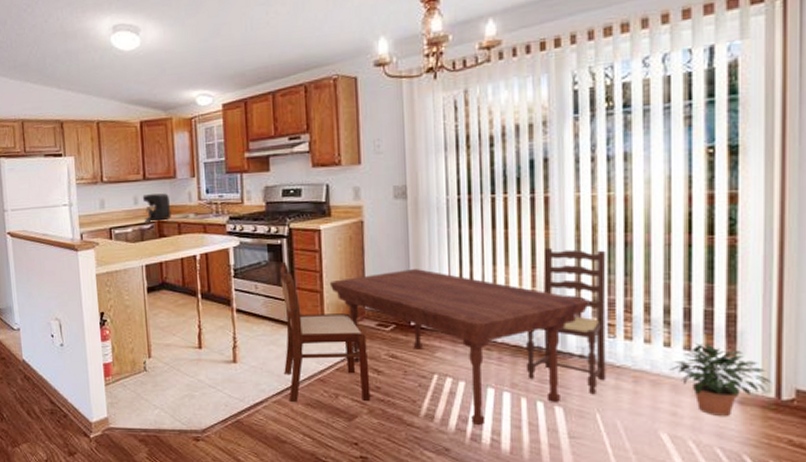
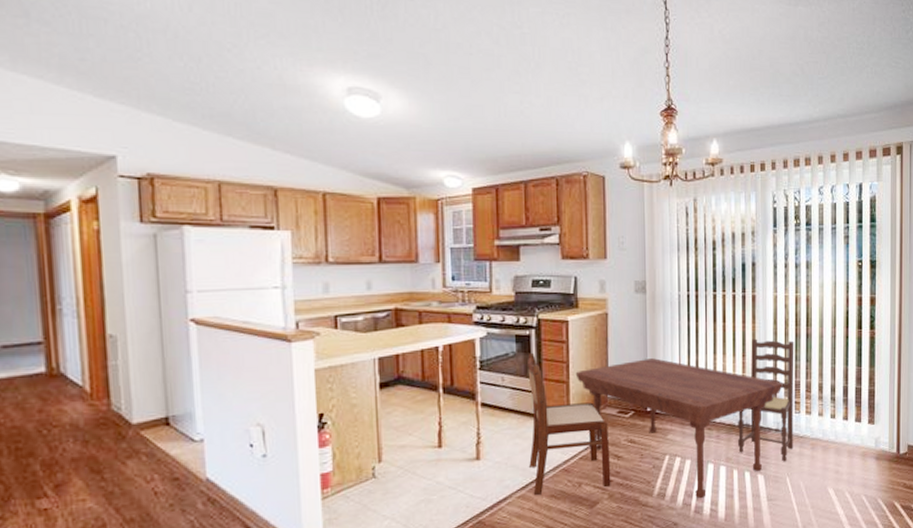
coffee maker: present [142,193,172,222] -> none [377,279,412,310]
potted plant: present [669,342,773,417] -> none [834,413,895,471]

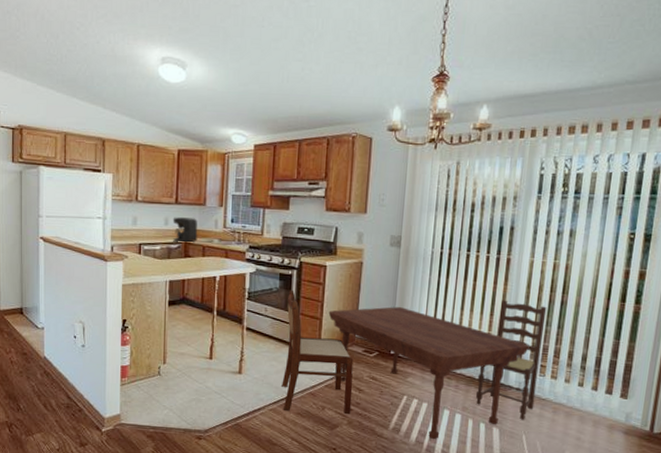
coffee maker: none [377,279,412,310] -> present [172,217,198,243]

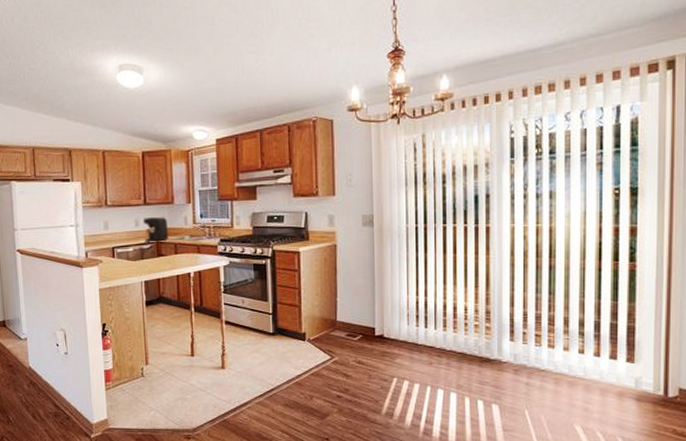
dining chair: present [282,290,354,415] -> none [264,279,340,403]
dining table: present [328,307,530,439] -> none [306,287,521,421]
dining chair: present [476,300,547,420] -> none [470,270,535,394]

